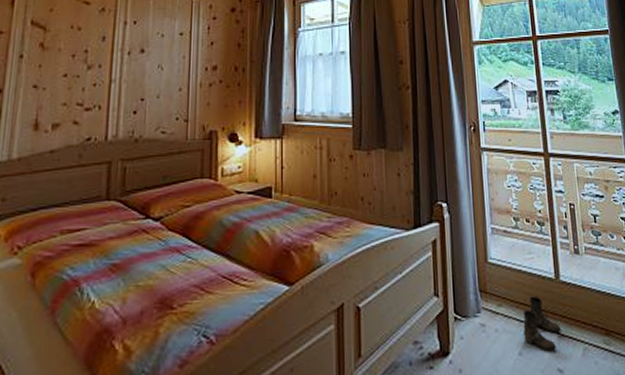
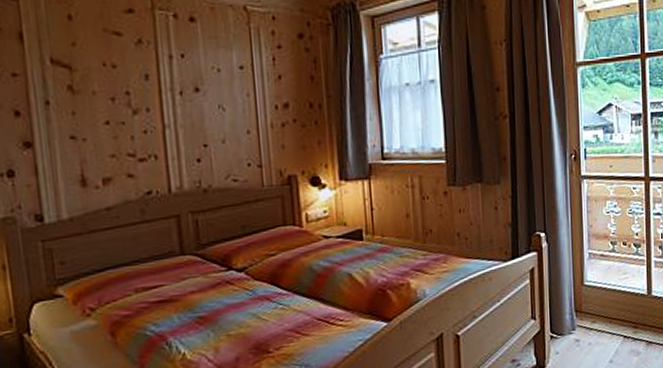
boots: present [523,295,561,350] -> none [615,311,650,357]

